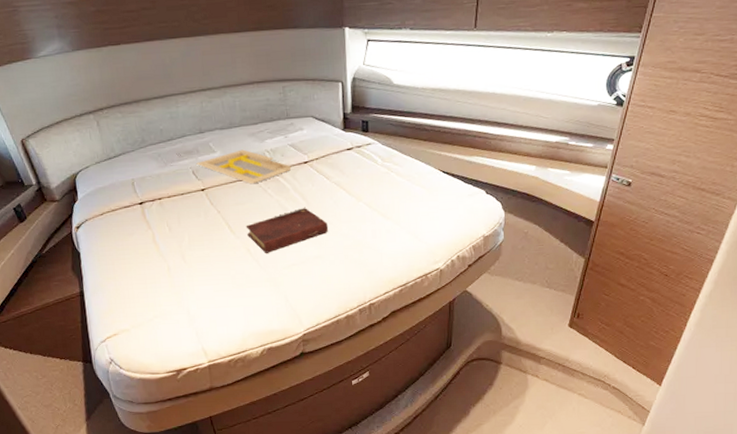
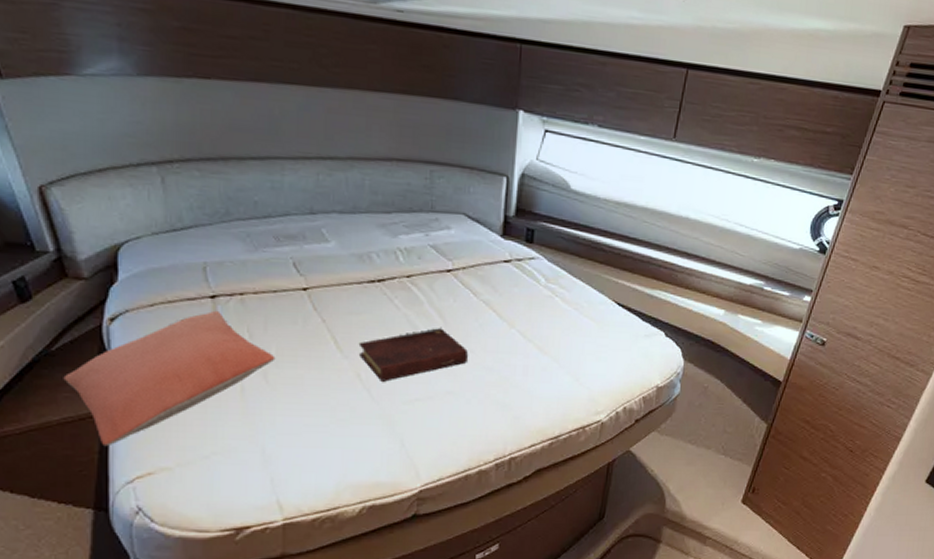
pillow: none [52,213,189,318] -> present [63,310,276,447]
serving tray: present [196,149,291,184] -> none [300,243,428,290]

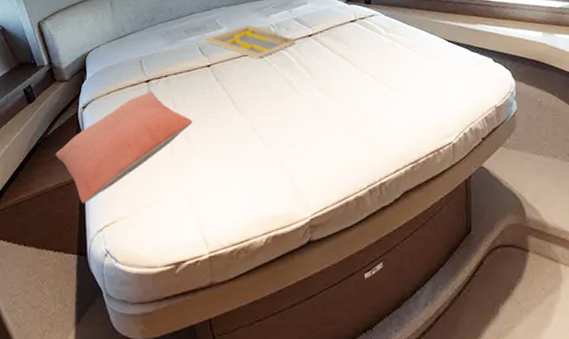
serving tray: none [300,243,428,290] -> present [203,24,295,59]
book: present [358,328,468,382] -> none [250,81,334,130]

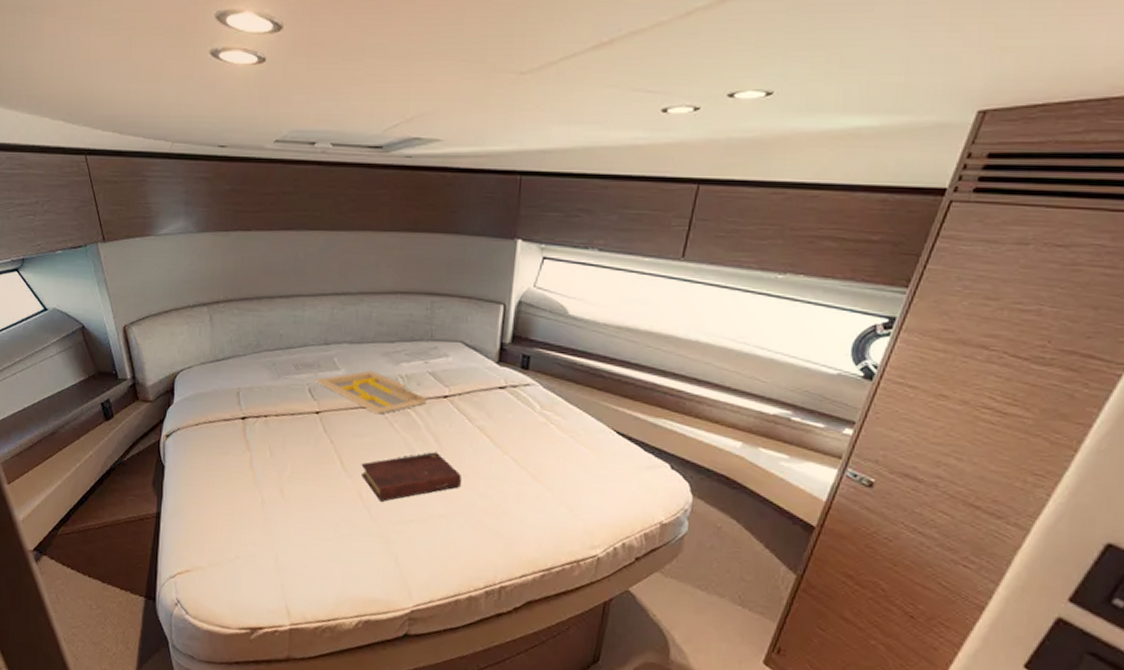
pillow: present [55,90,193,204] -> none [130,430,291,545]
book: none [250,81,334,130] -> present [361,452,461,502]

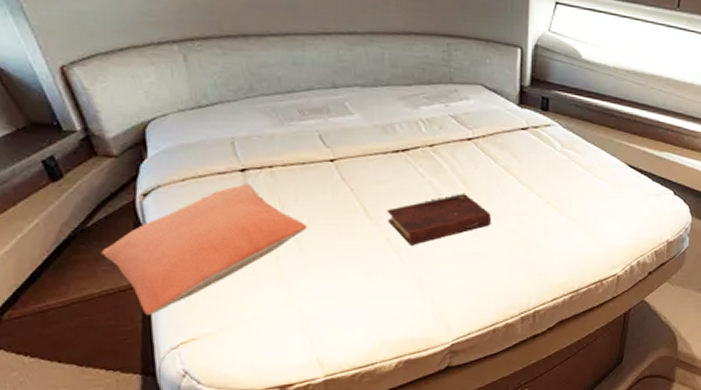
pillow: none [130,430,291,545] -> present [101,183,308,316]
serving tray: present [315,370,426,415] -> none [325,114,450,160]

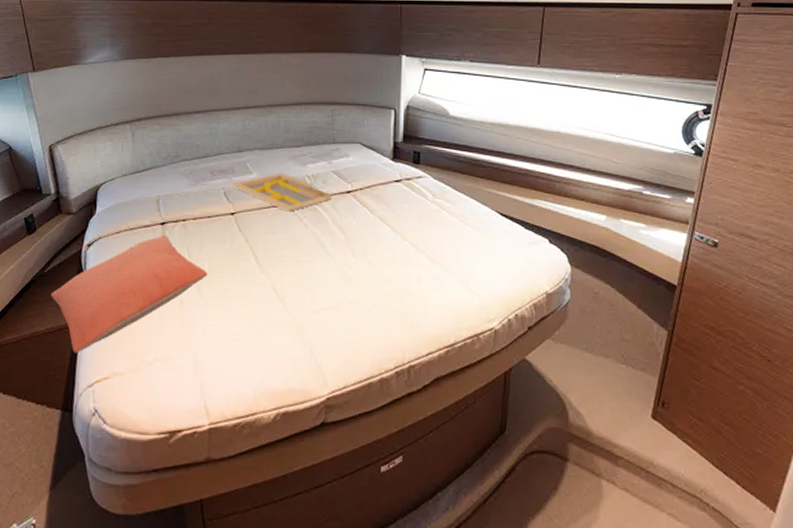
serving tray: none [325,114,450,160] -> present [230,173,331,212]
book: present [386,194,491,245] -> none [274,243,367,293]

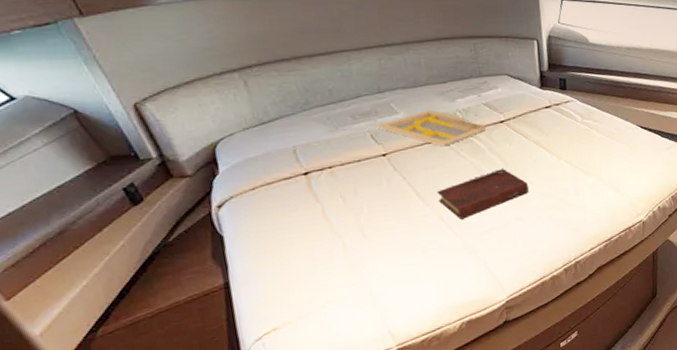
pillow: present [50,234,208,354] -> none [183,184,369,314]
book: none [274,243,367,293] -> present [436,169,529,219]

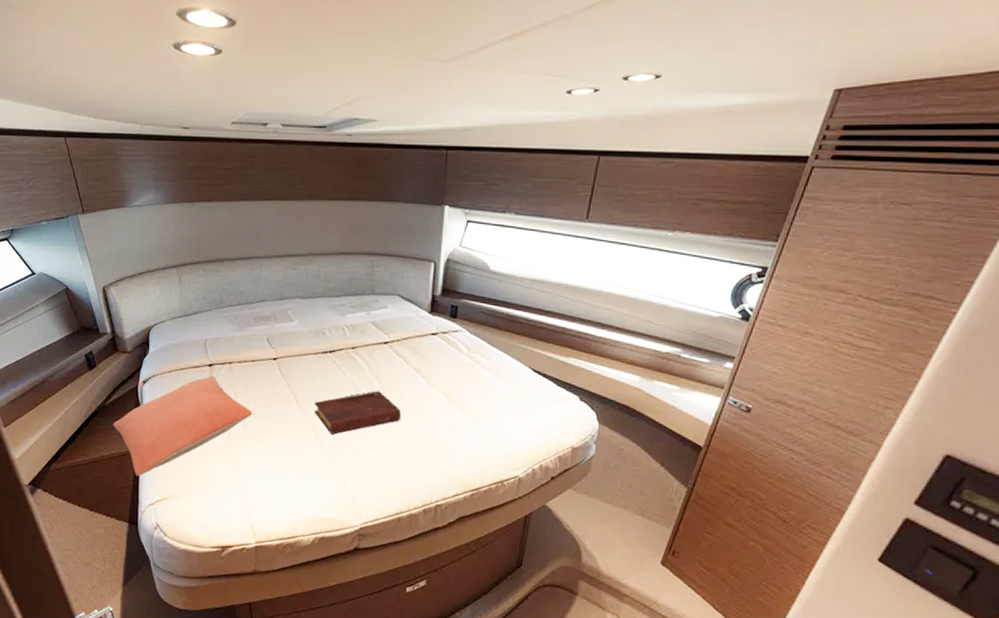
pillow: none [183,184,369,314] -> present [113,375,253,477]
serving tray: present [375,109,486,147] -> none [272,321,369,359]

